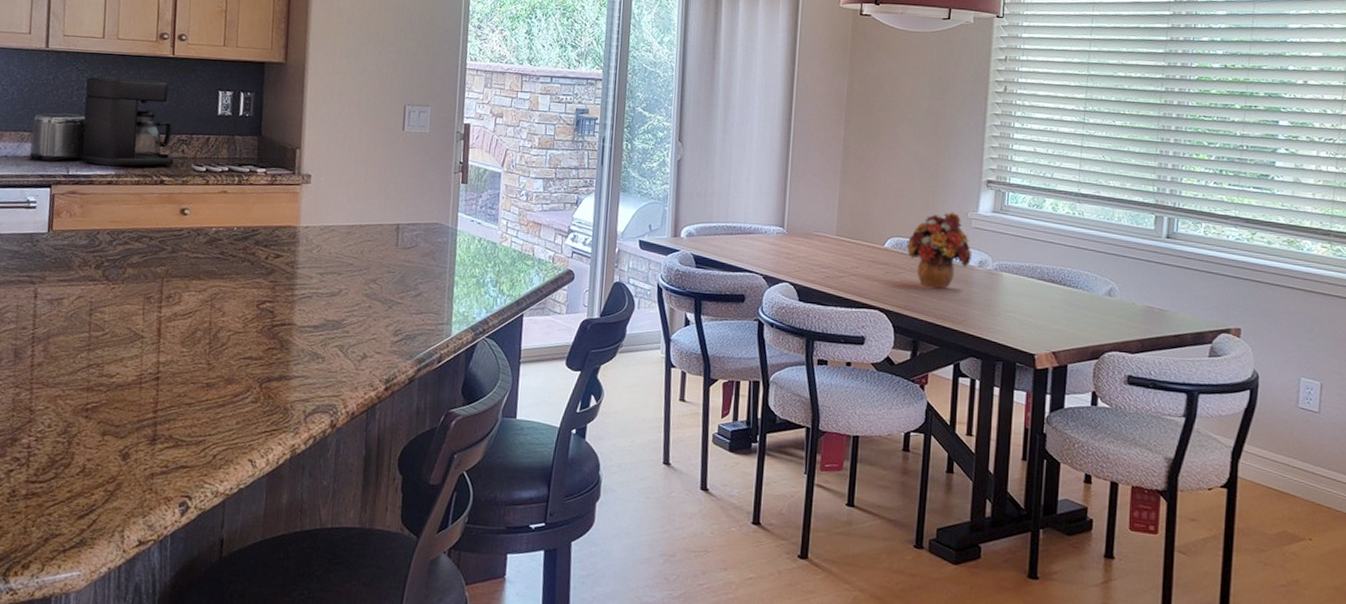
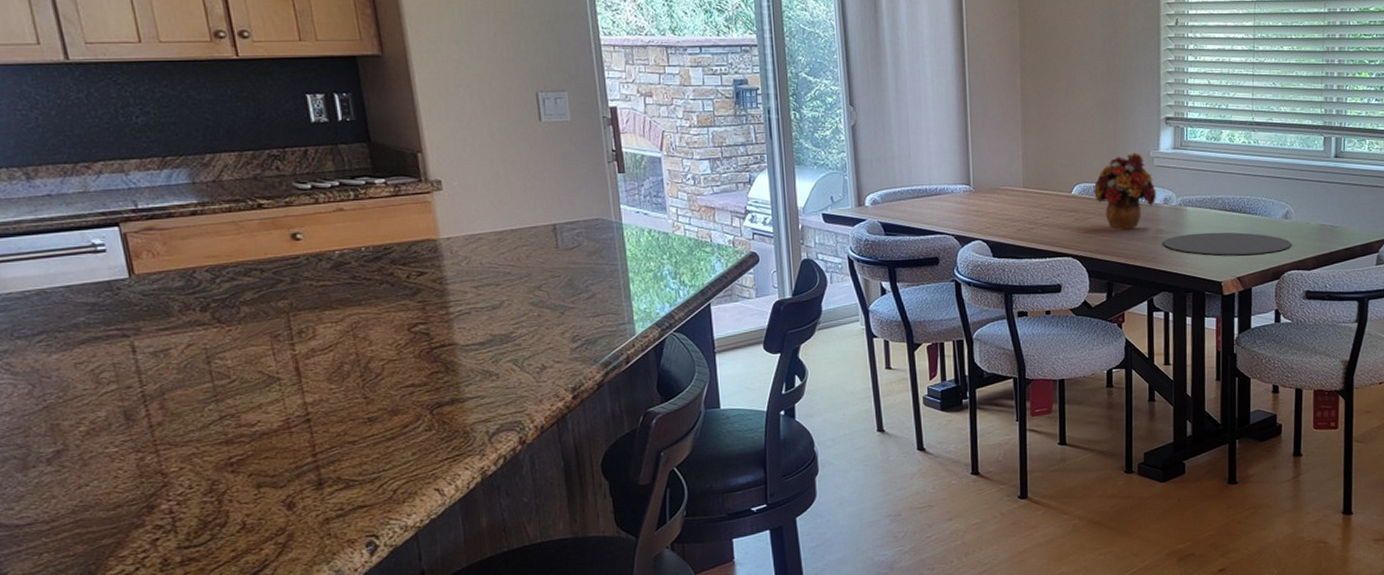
toaster: present [28,113,86,162] -> none [72,136,151,197]
coffee maker: present [81,77,174,167] -> none [131,89,269,194]
placemat: none [975,300,1115,331] -> present [1163,232,1292,256]

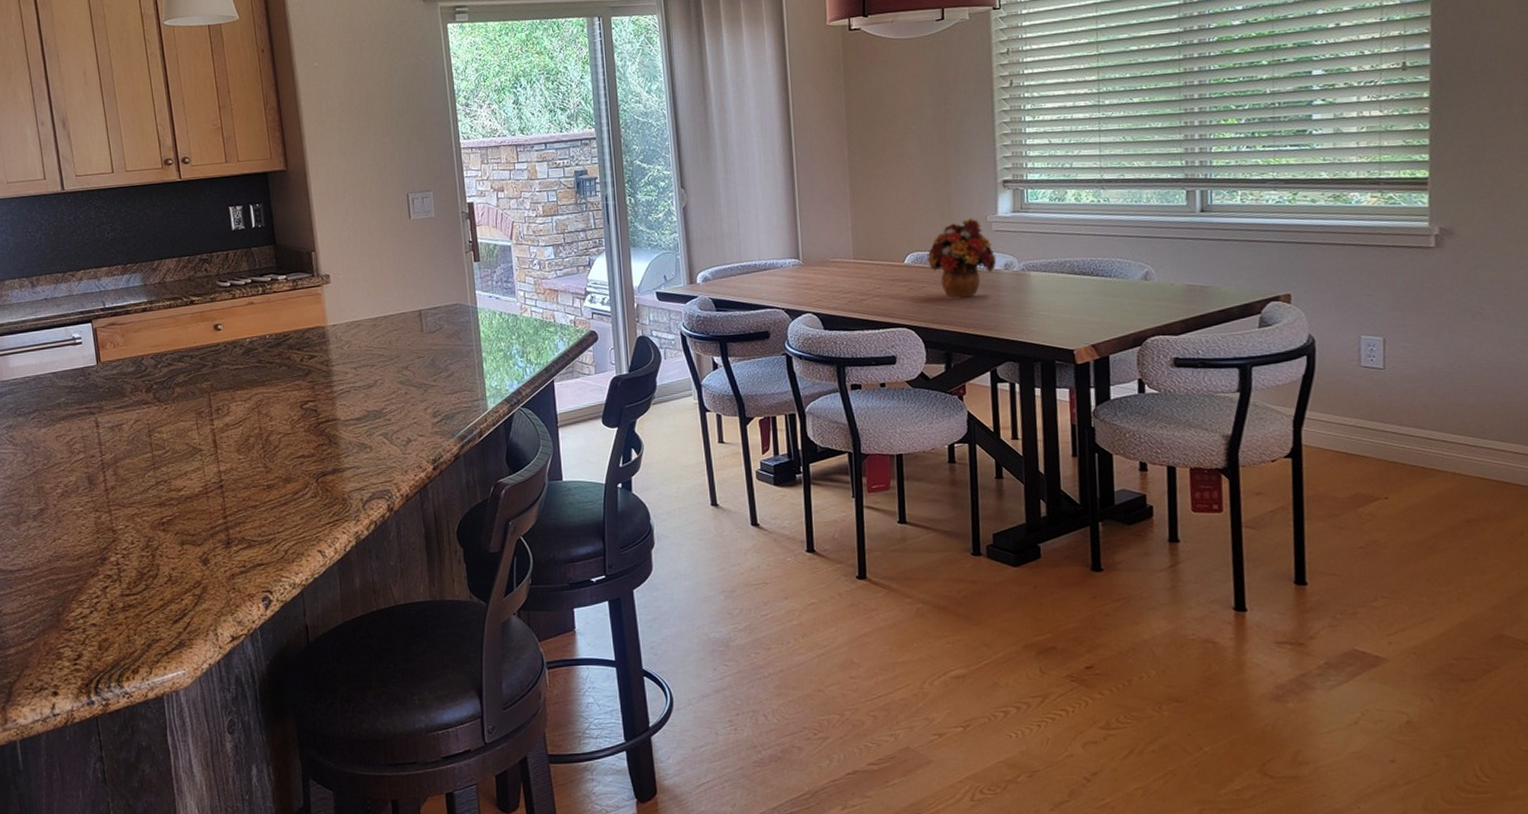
placemat: present [1163,232,1292,256] -> none [1005,296,1155,322]

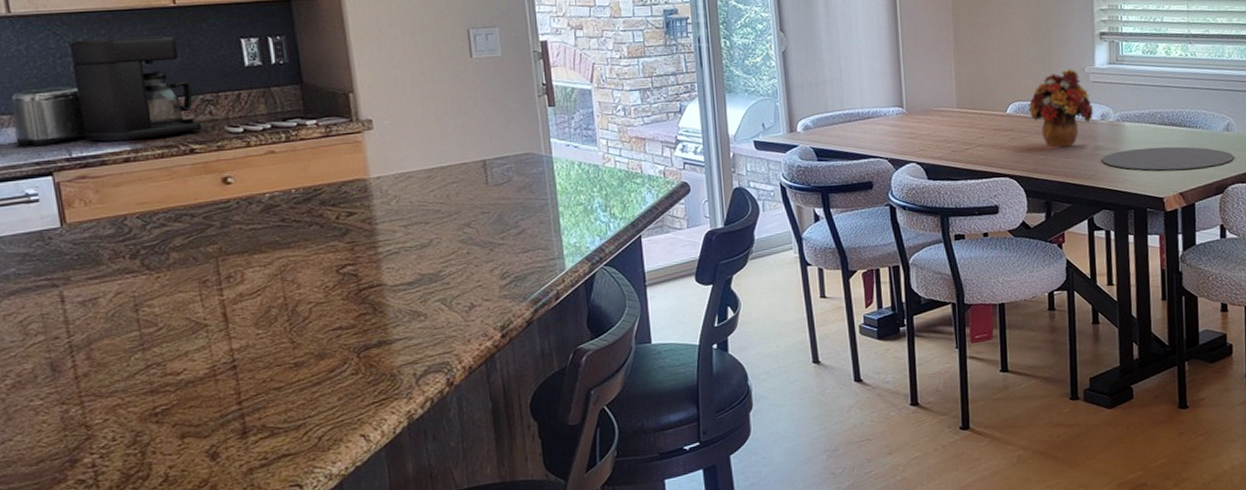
toaster: none [63,249,115,300] -> present [10,86,85,148]
coffee maker: none [105,206,199,295] -> present [69,36,202,142]
placemat: none [1005,296,1155,322] -> present [1101,146,1235,171]

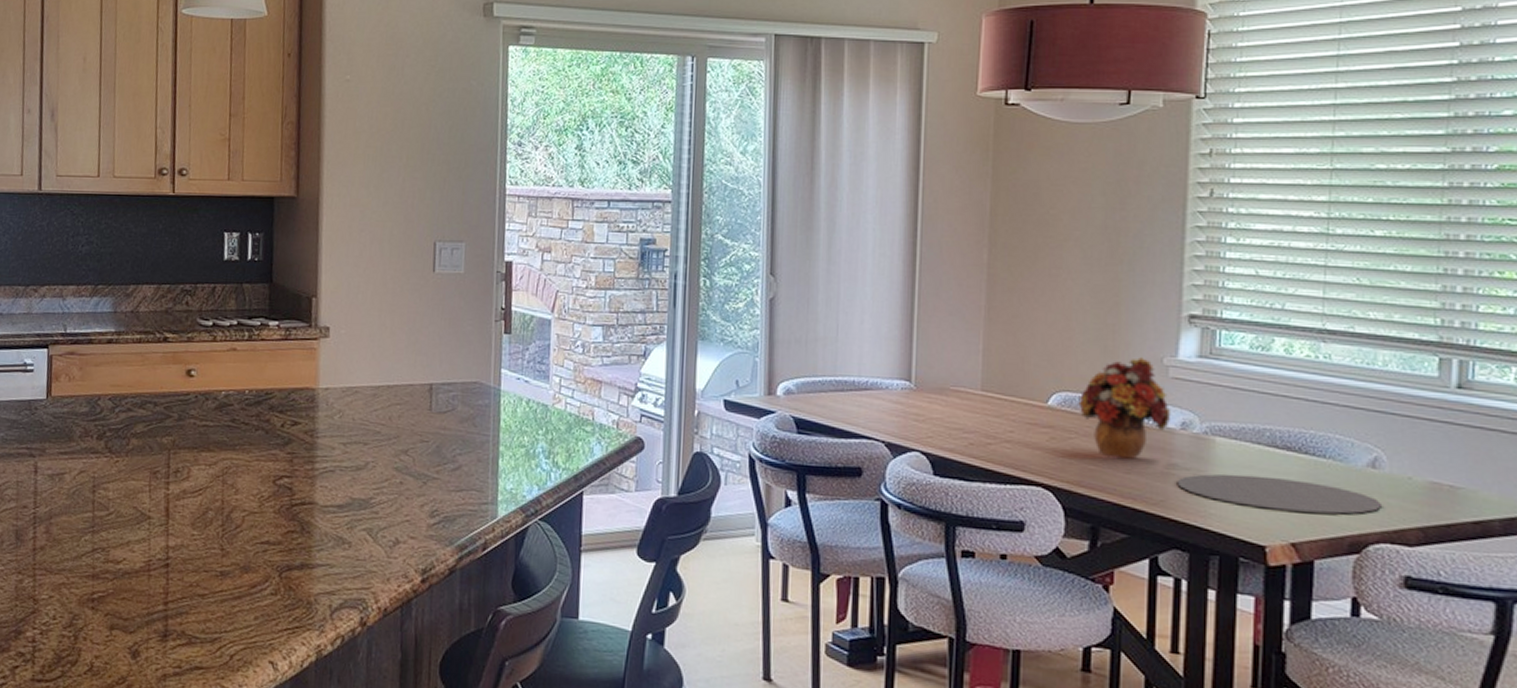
toaster: present [10,86,85,148] -> none [23,263,83,319]
coffee maker: present [69,36,202,142] -> none [79,222,177,323]

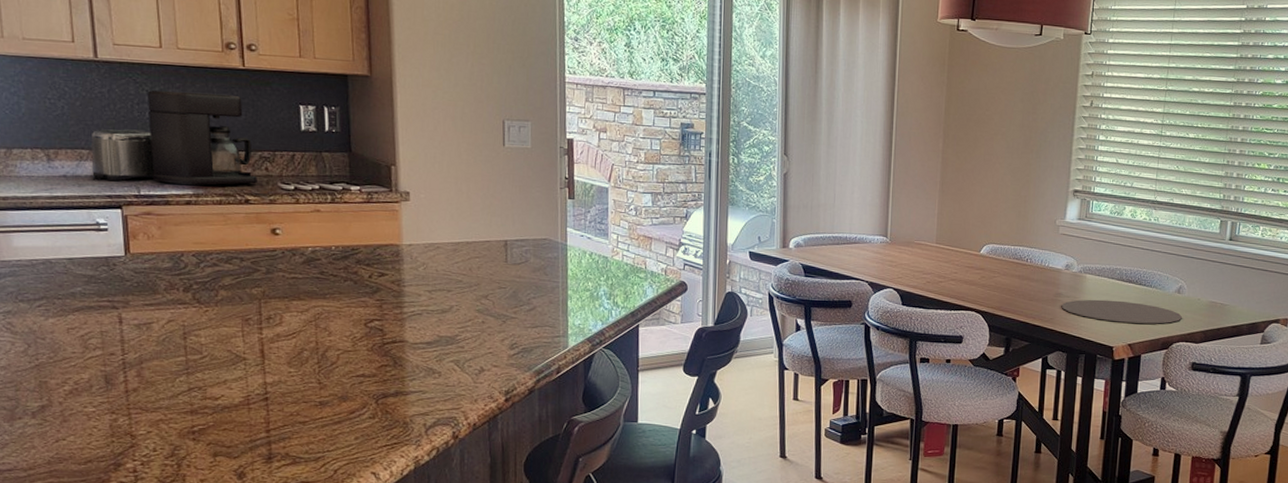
toaster: none [23,263,83,319] -> present [90,129,154,182]
coffee maker: none [79,222,177,323] -> present [147,90,257,186]
flower arrangement: present [1078,356,1171,459] -> none [1000,219,1060,291]

